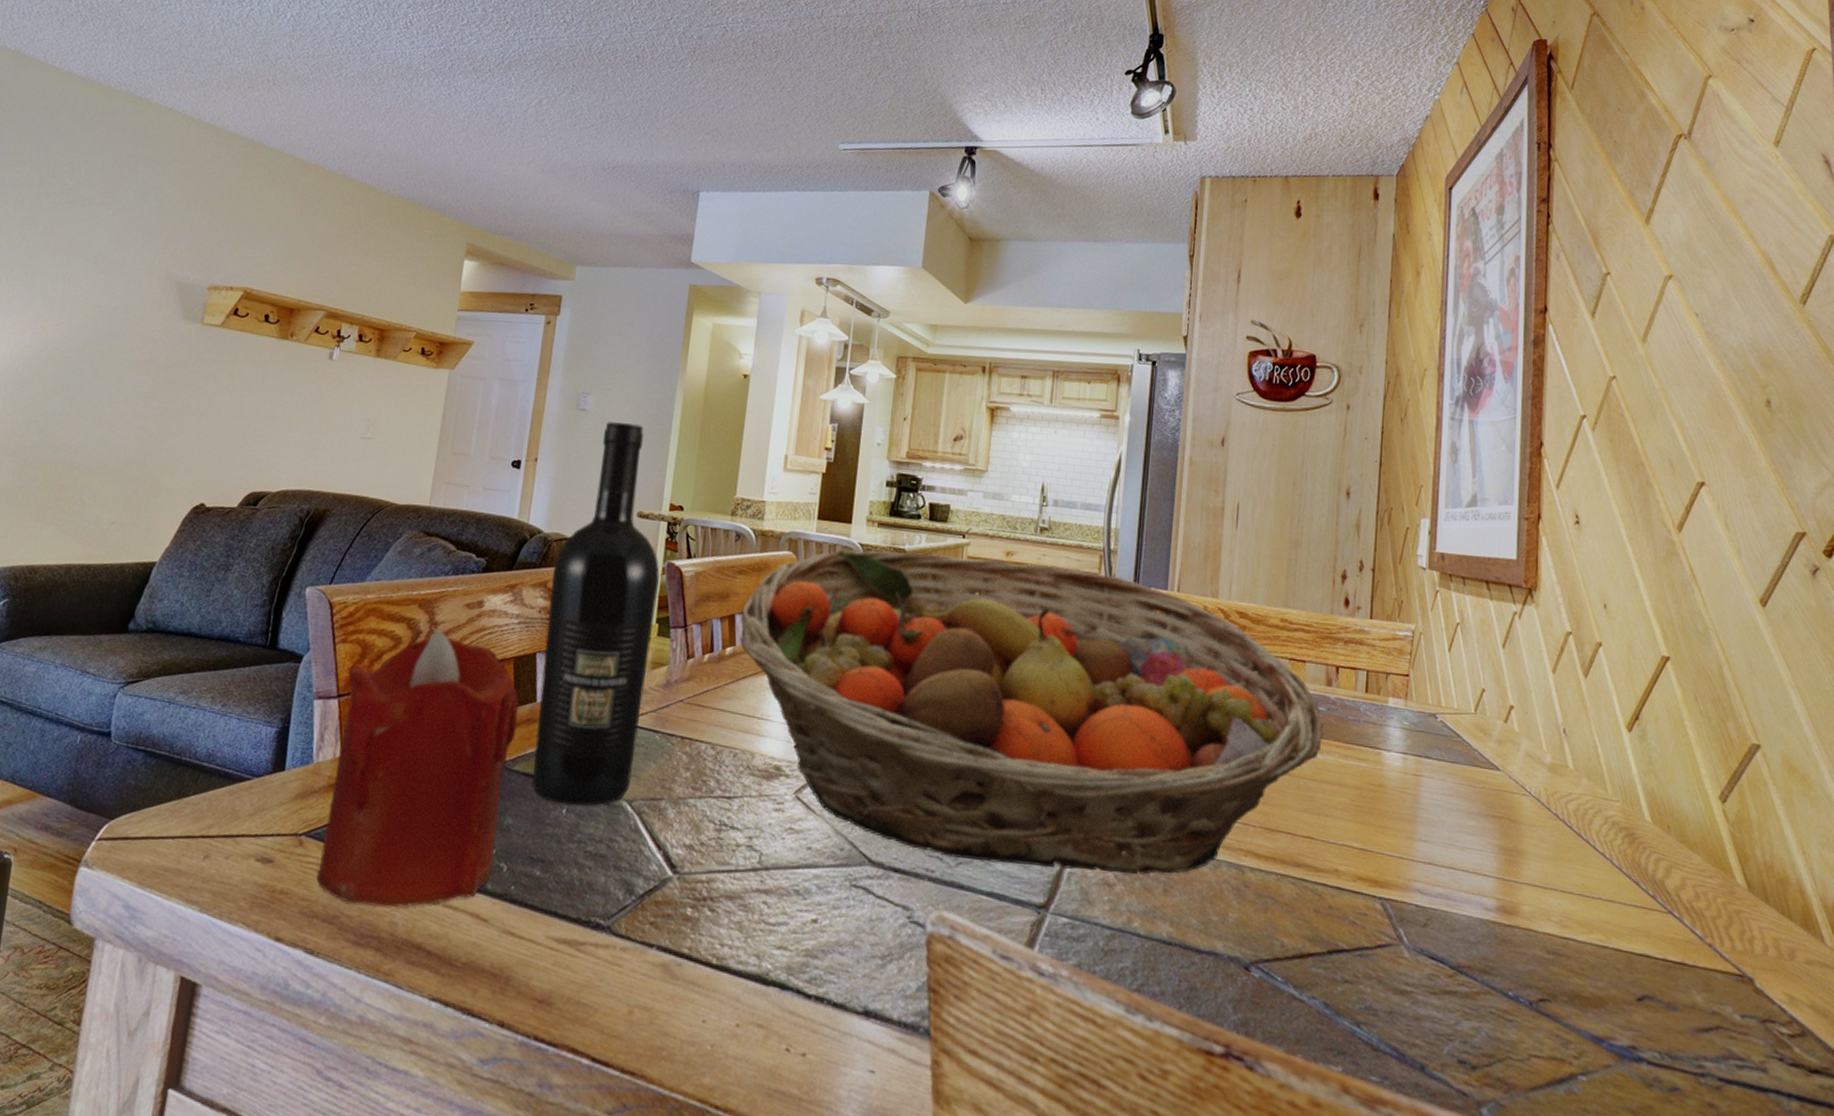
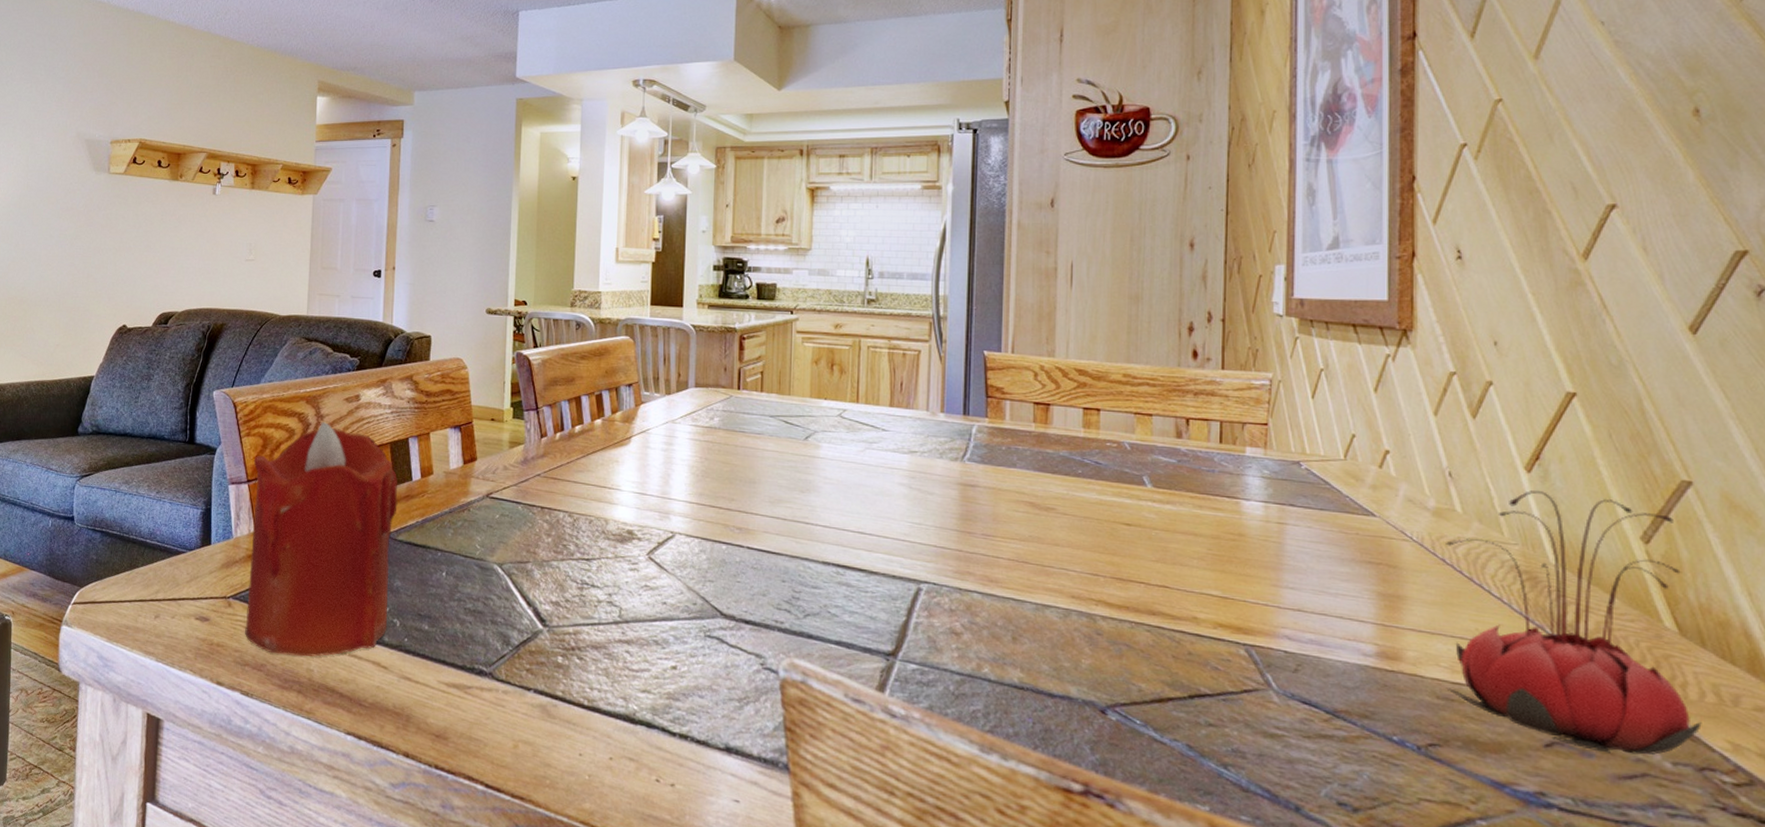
wine bottle: present [532,422,660,806] -> none [414,230,511,569]
fruit basket: present [739,549,1323,875] -> none [586,330,1174,624]
flower: none [1556,749,1765,1008] -> present [1446,490,1702,755]

